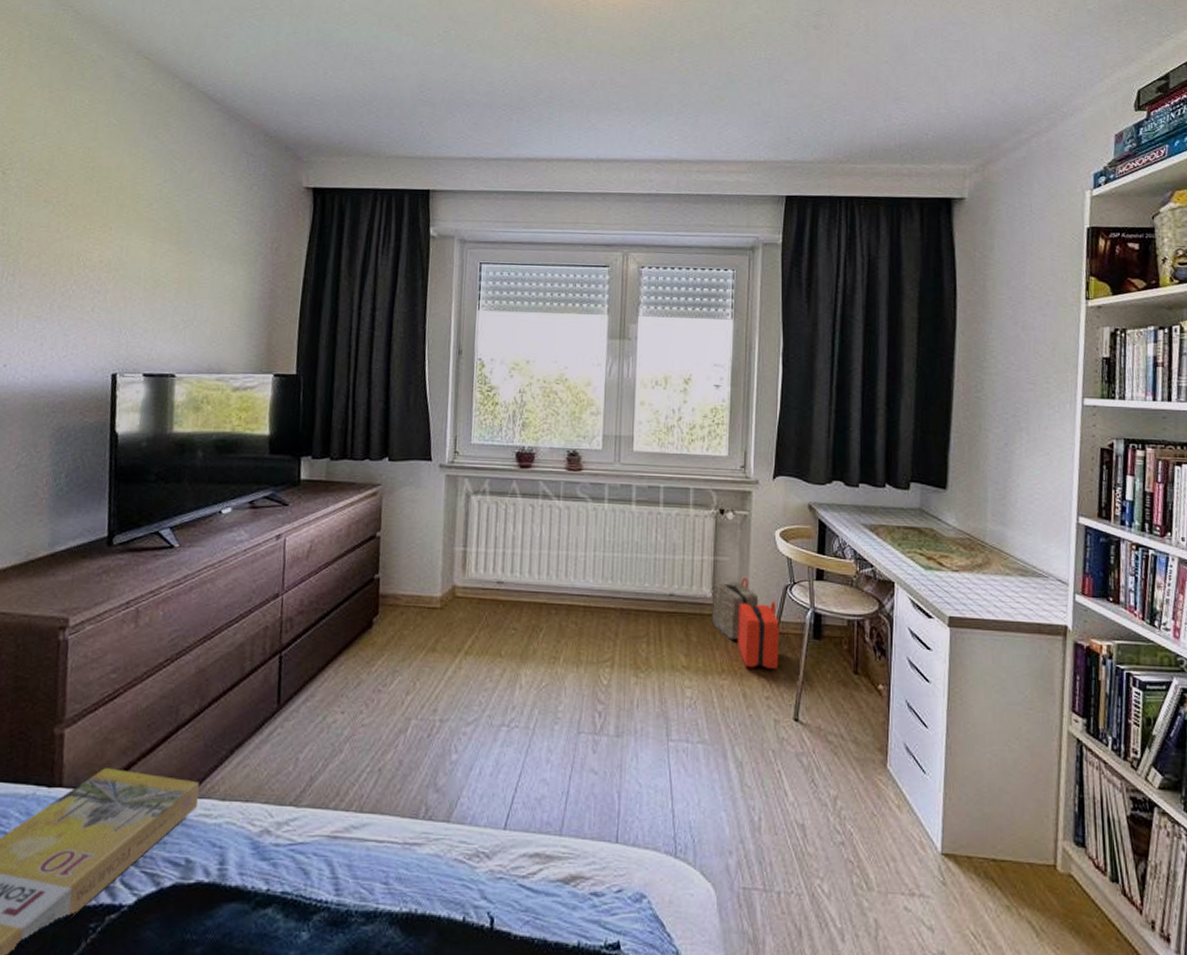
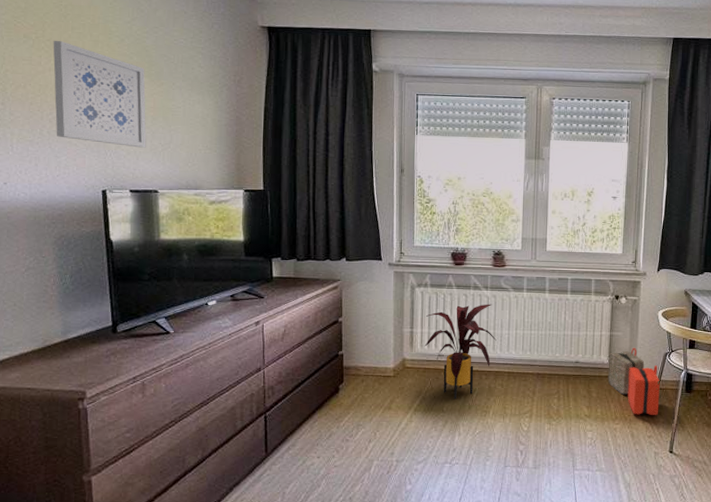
wall art: none [67,204,173,325] -> present [53,40,147,148]
house plant: none [480,517,570,641] -> present [424,304,497,400]

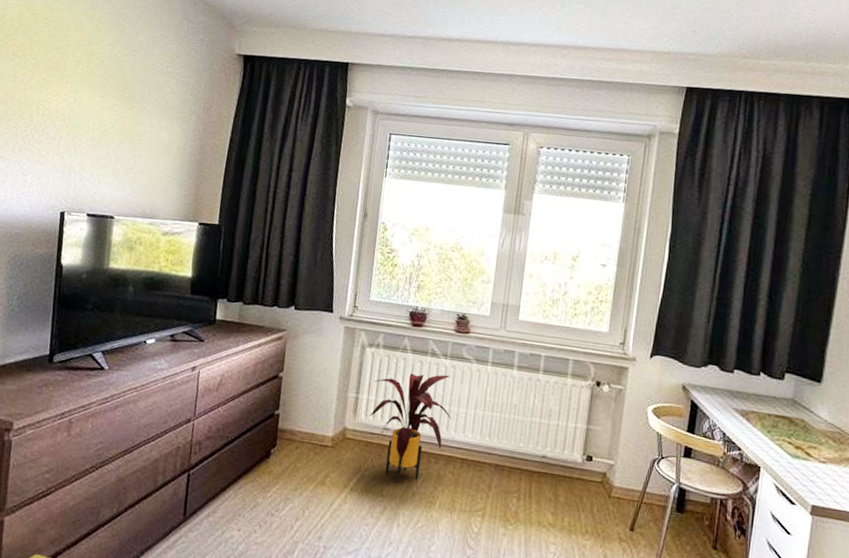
wall art: present [53,40,147,148] -> none [26,59,119,172]
first aid kit: present [607,348,660,415] -> none [579,448,644,536]

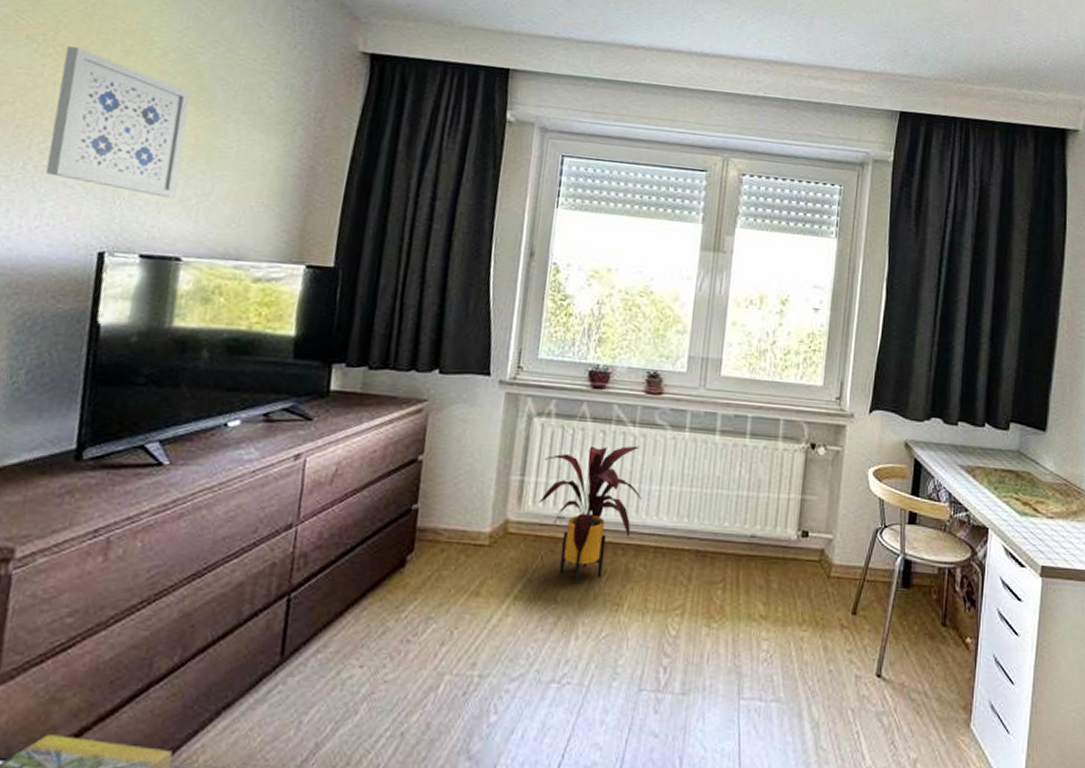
wall art: none [26,59,119,172] -> present [45,46,192,199]

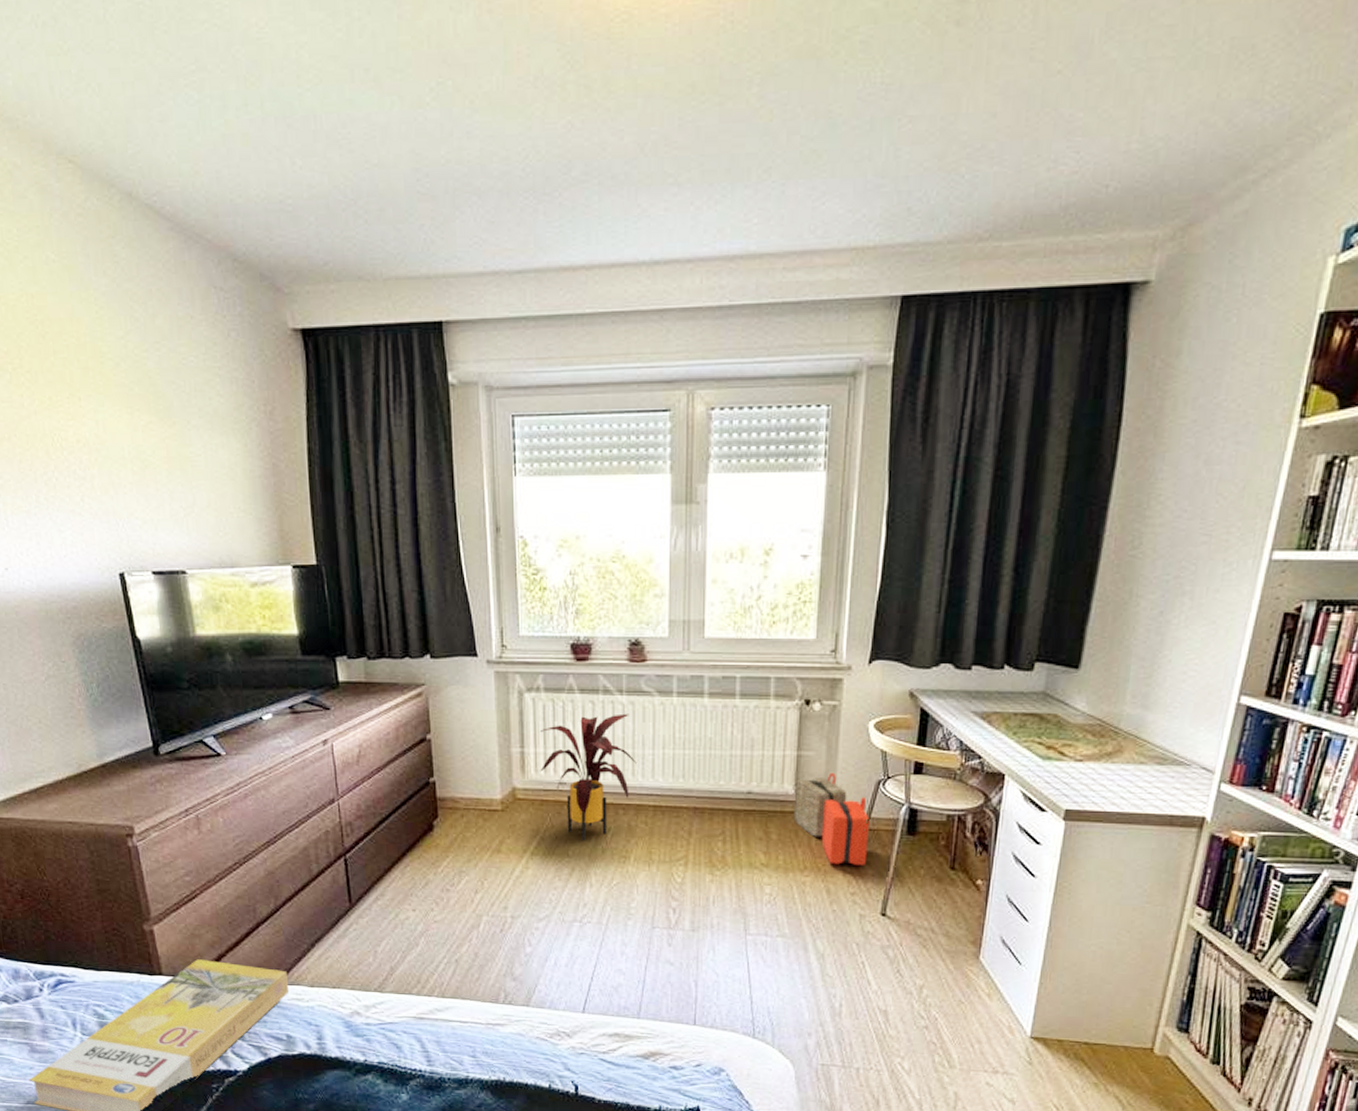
wall art: present [45,46,192,199] -> none [34,370,165,514]
first aid kit: none [794,519,867,620] -> present [793,773,869,865]

